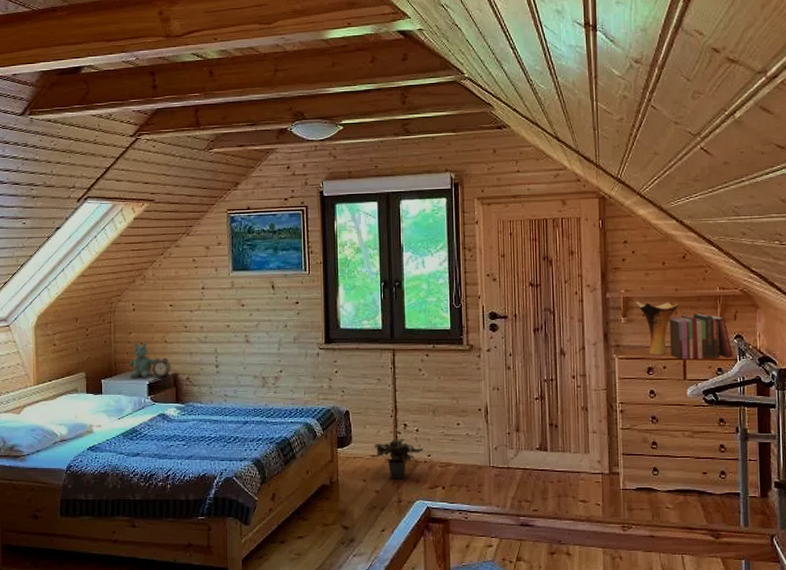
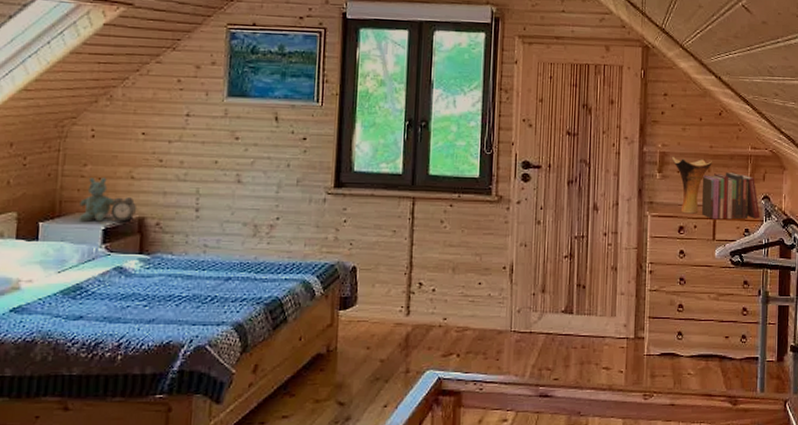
potted plant: present [369,439,424,480] -> none [376,299,440,347]

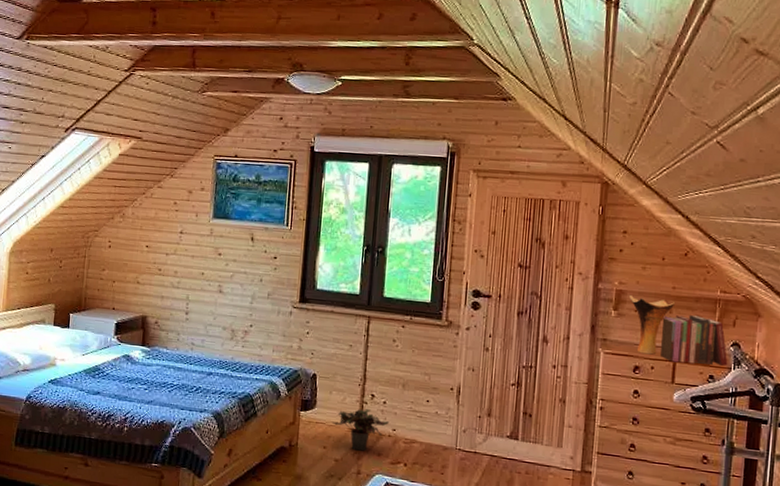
stuffed bear: present [78,178,116,223] -> none [98,280,126,317]
alarm clock: present [110,197,137,222] -> none [121,298,141,319]
potted plant: none [376,299,440,347] -> present [332,409,390,451]

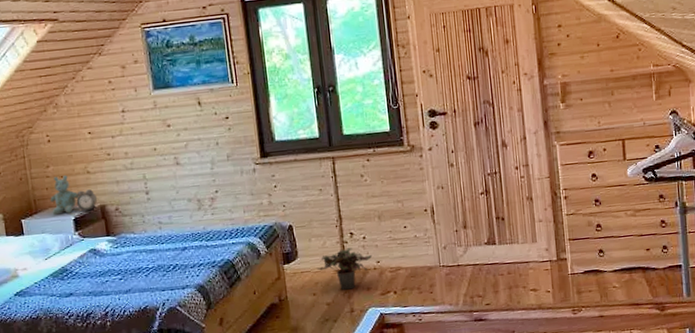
stuffed bear: none [98,280,126,317] -> present [50,175,80,216]
alarm clock: none [121,298,141,319] -> present [76,189,98,212]
vase: present [630,295,674,355] -> none [574,84,615,139]
books: present [659,315,728,366] -> none [606,92,670,141]

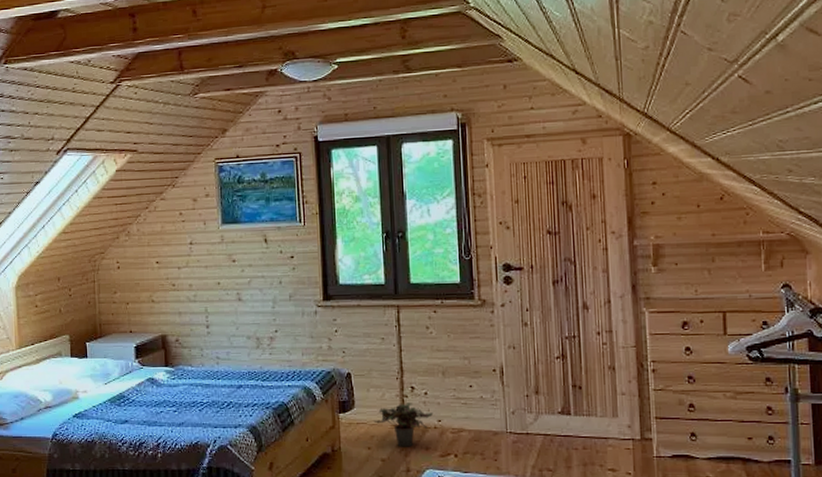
stuffed bear: present [50,175,80,216] -> none [115,303,142,342]
alarm clock: present [76,189,98,212] -> none [139,318,160,340]

